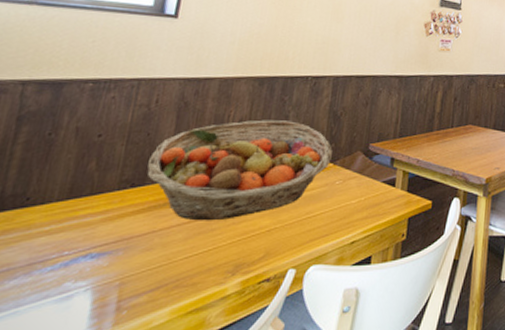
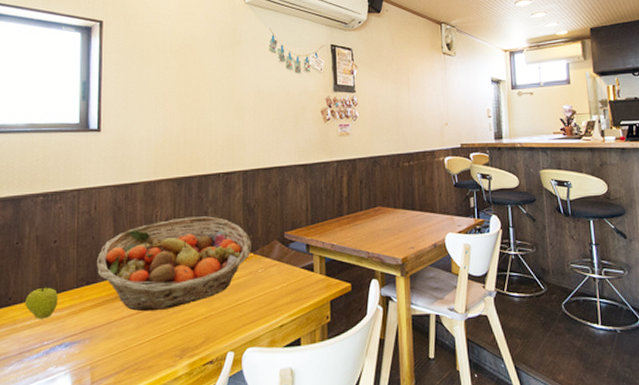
fruit: none [46,179,93,224] -> present [24,280,58,319]

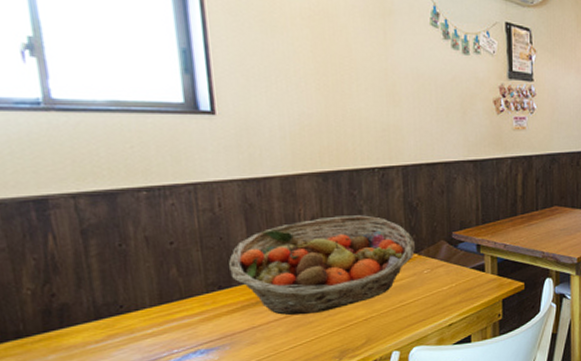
fruit: present [24,280,58,319] -> none [141,285,185,327]

